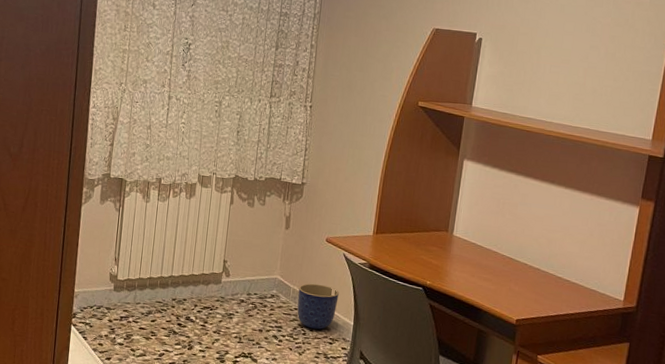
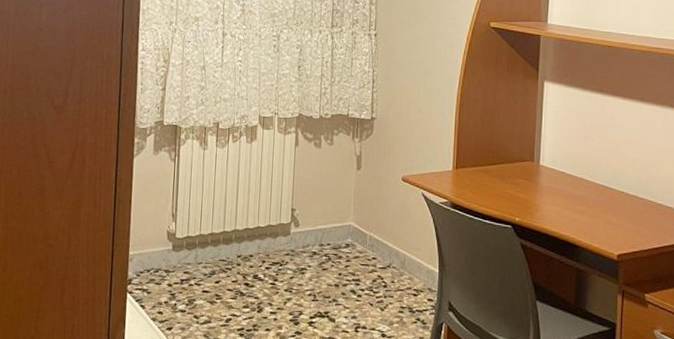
planter: present [297,283,339,330] -> none [375,228,420,280]

